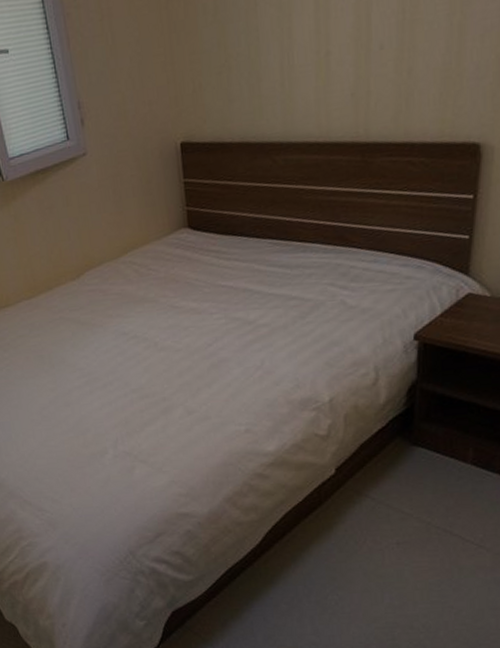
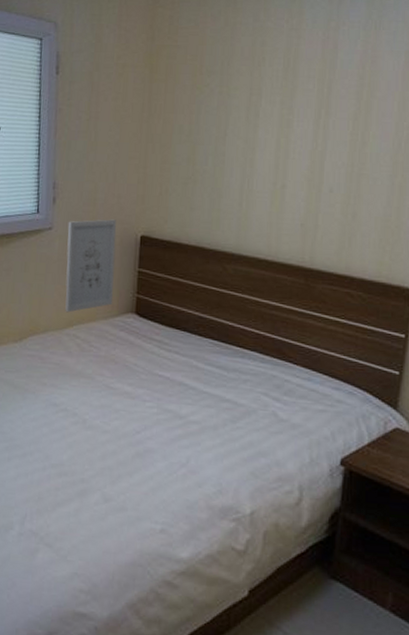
wall art: none [101,130,164,240] -> present [65,219,117,313]

